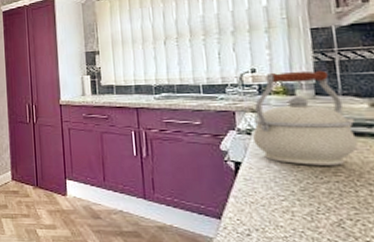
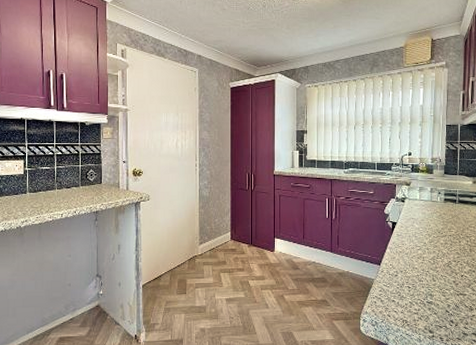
kettle: present [253,70,358,166] -> none [405,156,464,224]

